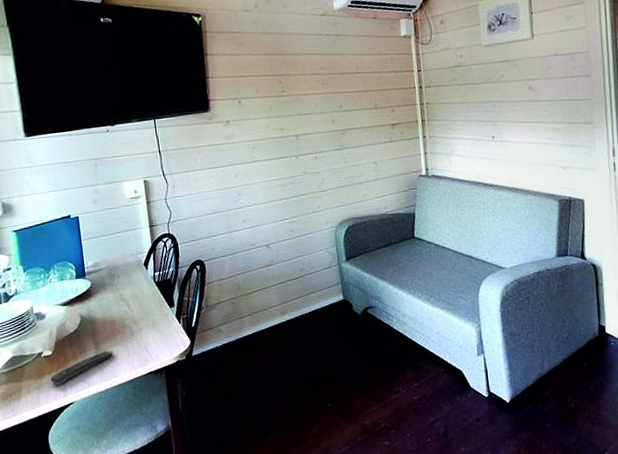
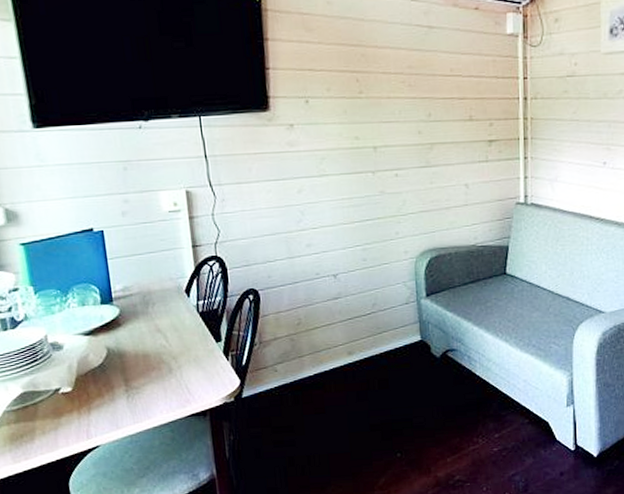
remote control: present [50,351,114,385] -> none [70,389,148,426]

